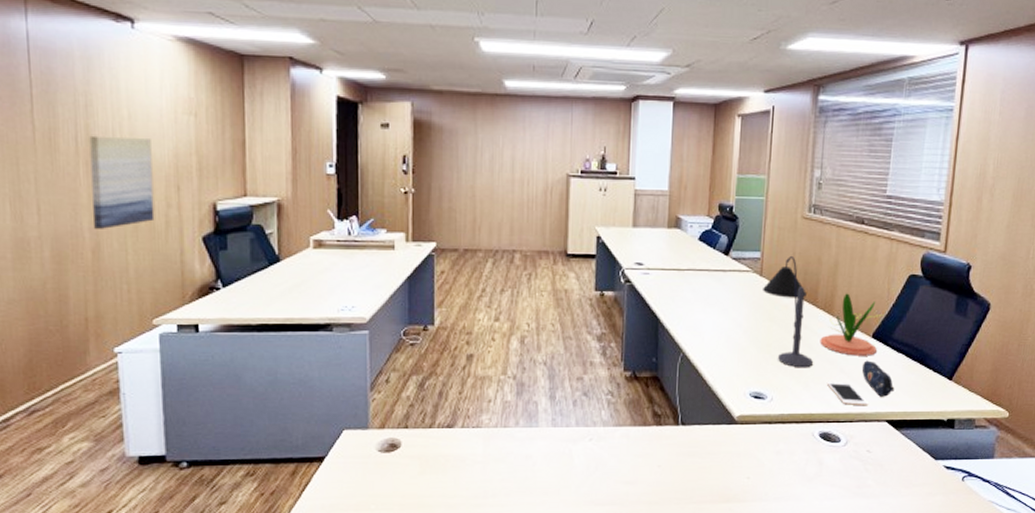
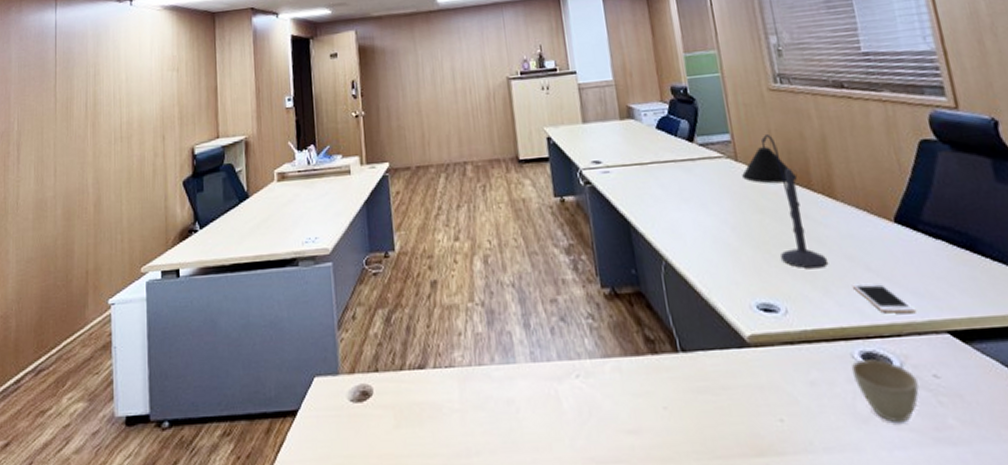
wall art: present [89,135,155,229] -> none [96,96,144,184]
cup: none [809,437,855,483] -> present [851,359,919,424]
plant: present [820,293,885,356] -> none [827,170,906,248]
pencil case: present [861,360,895,397] -> none [892,252,946,300]

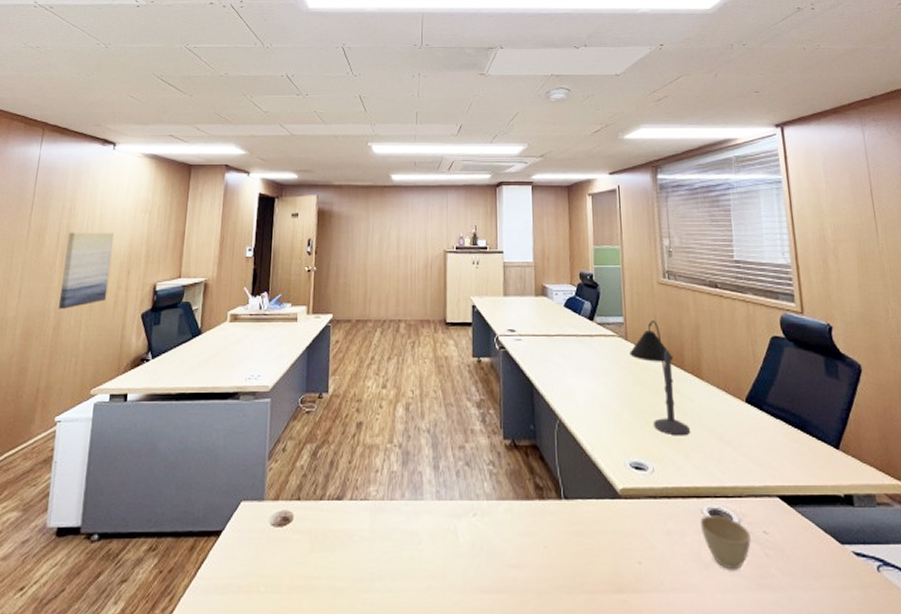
wall art: none [96,96,144,184] -> present [59,232,114,309]
cell phone: present [851,283,916,314] -> none [707,451,755,479]

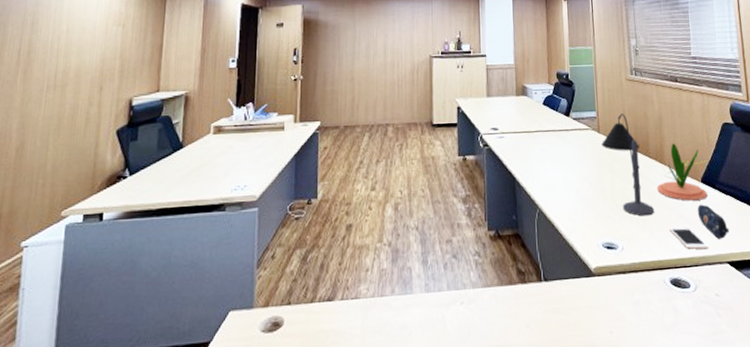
wall art: present [59,232,114,309] -> none [22,47,83,129]
plant: none [693,356,755,422] -> present [657,143,709,201]
cup: present [700,515,751,570] -> none [663,283,706,331]
cell phone: none [707,451,755,479] -> present [668,227,709,250]
pencil case: none [741,427,780,468] -> present [697,204,730,239]

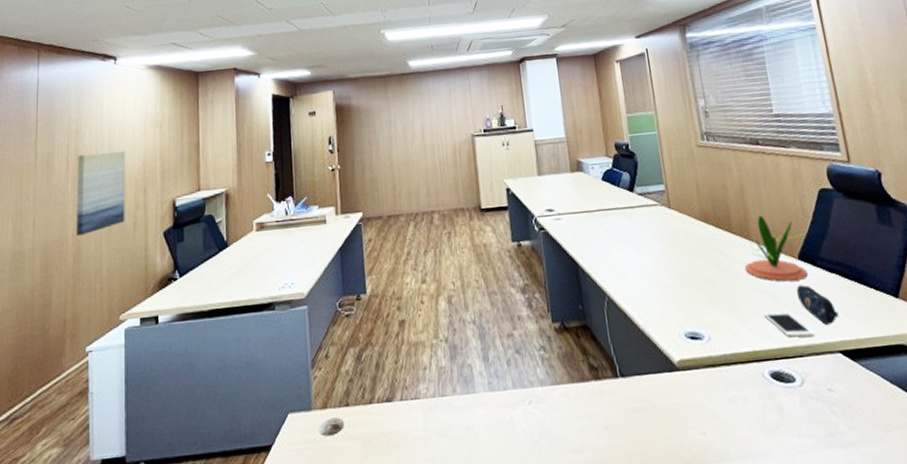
wall art: none [22,47,83,129] -> present [77,151,125,235]
desk lamp: present [602,113,654,216] -> none [674,184,744,301]

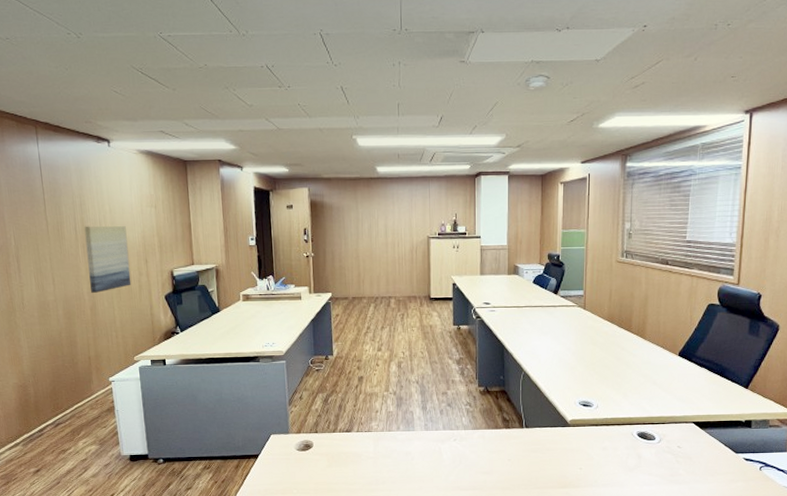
plant: present [744,215,808,282] -> none [635,321,689,371]
cell phone: present [763,311,815,338] -> none [642,392,677,411]
pencil case: present [796,284,839,325] -> none [670,374,699,403]

